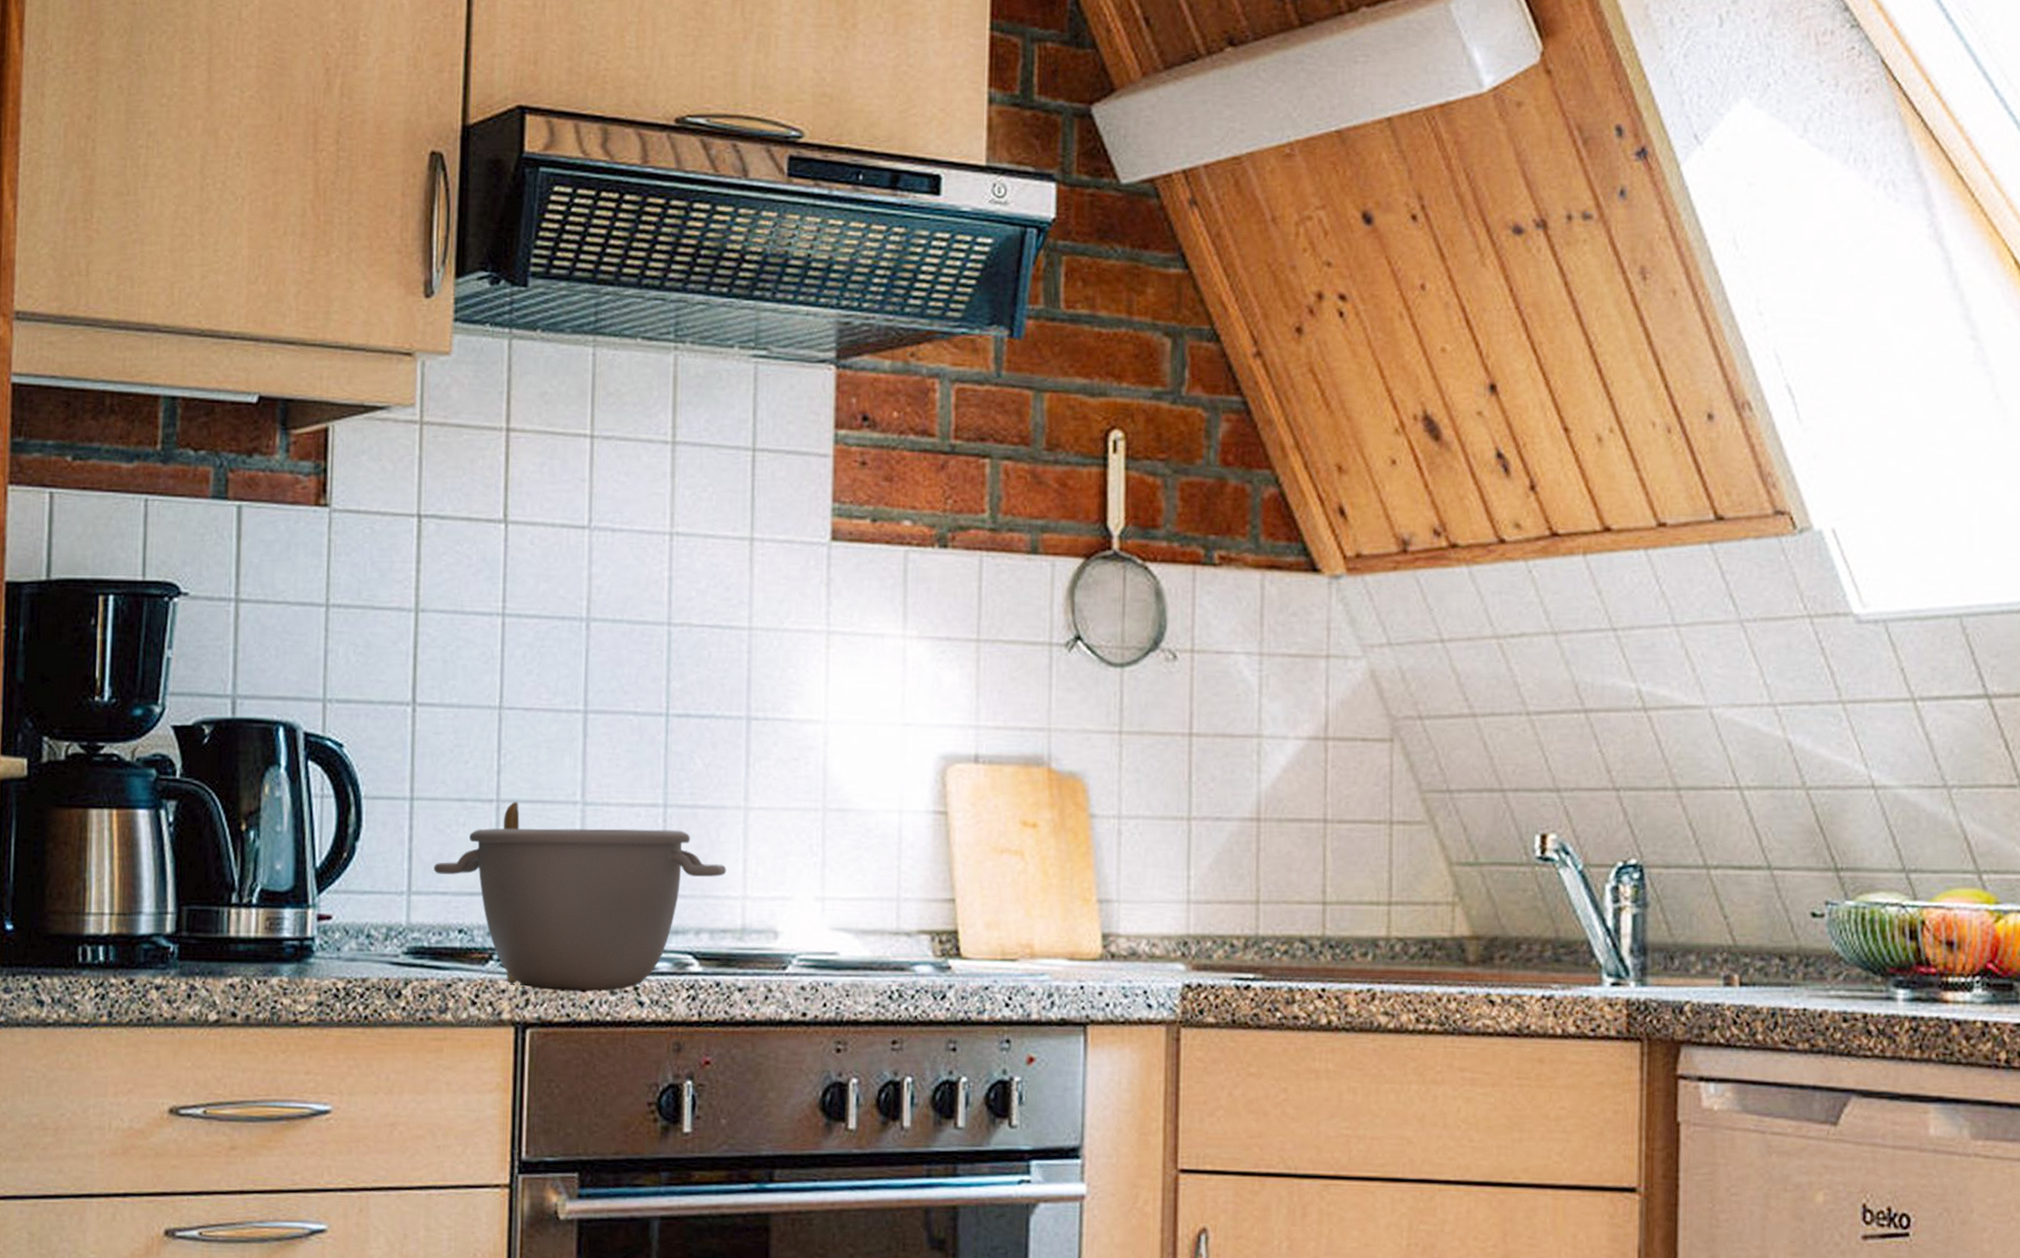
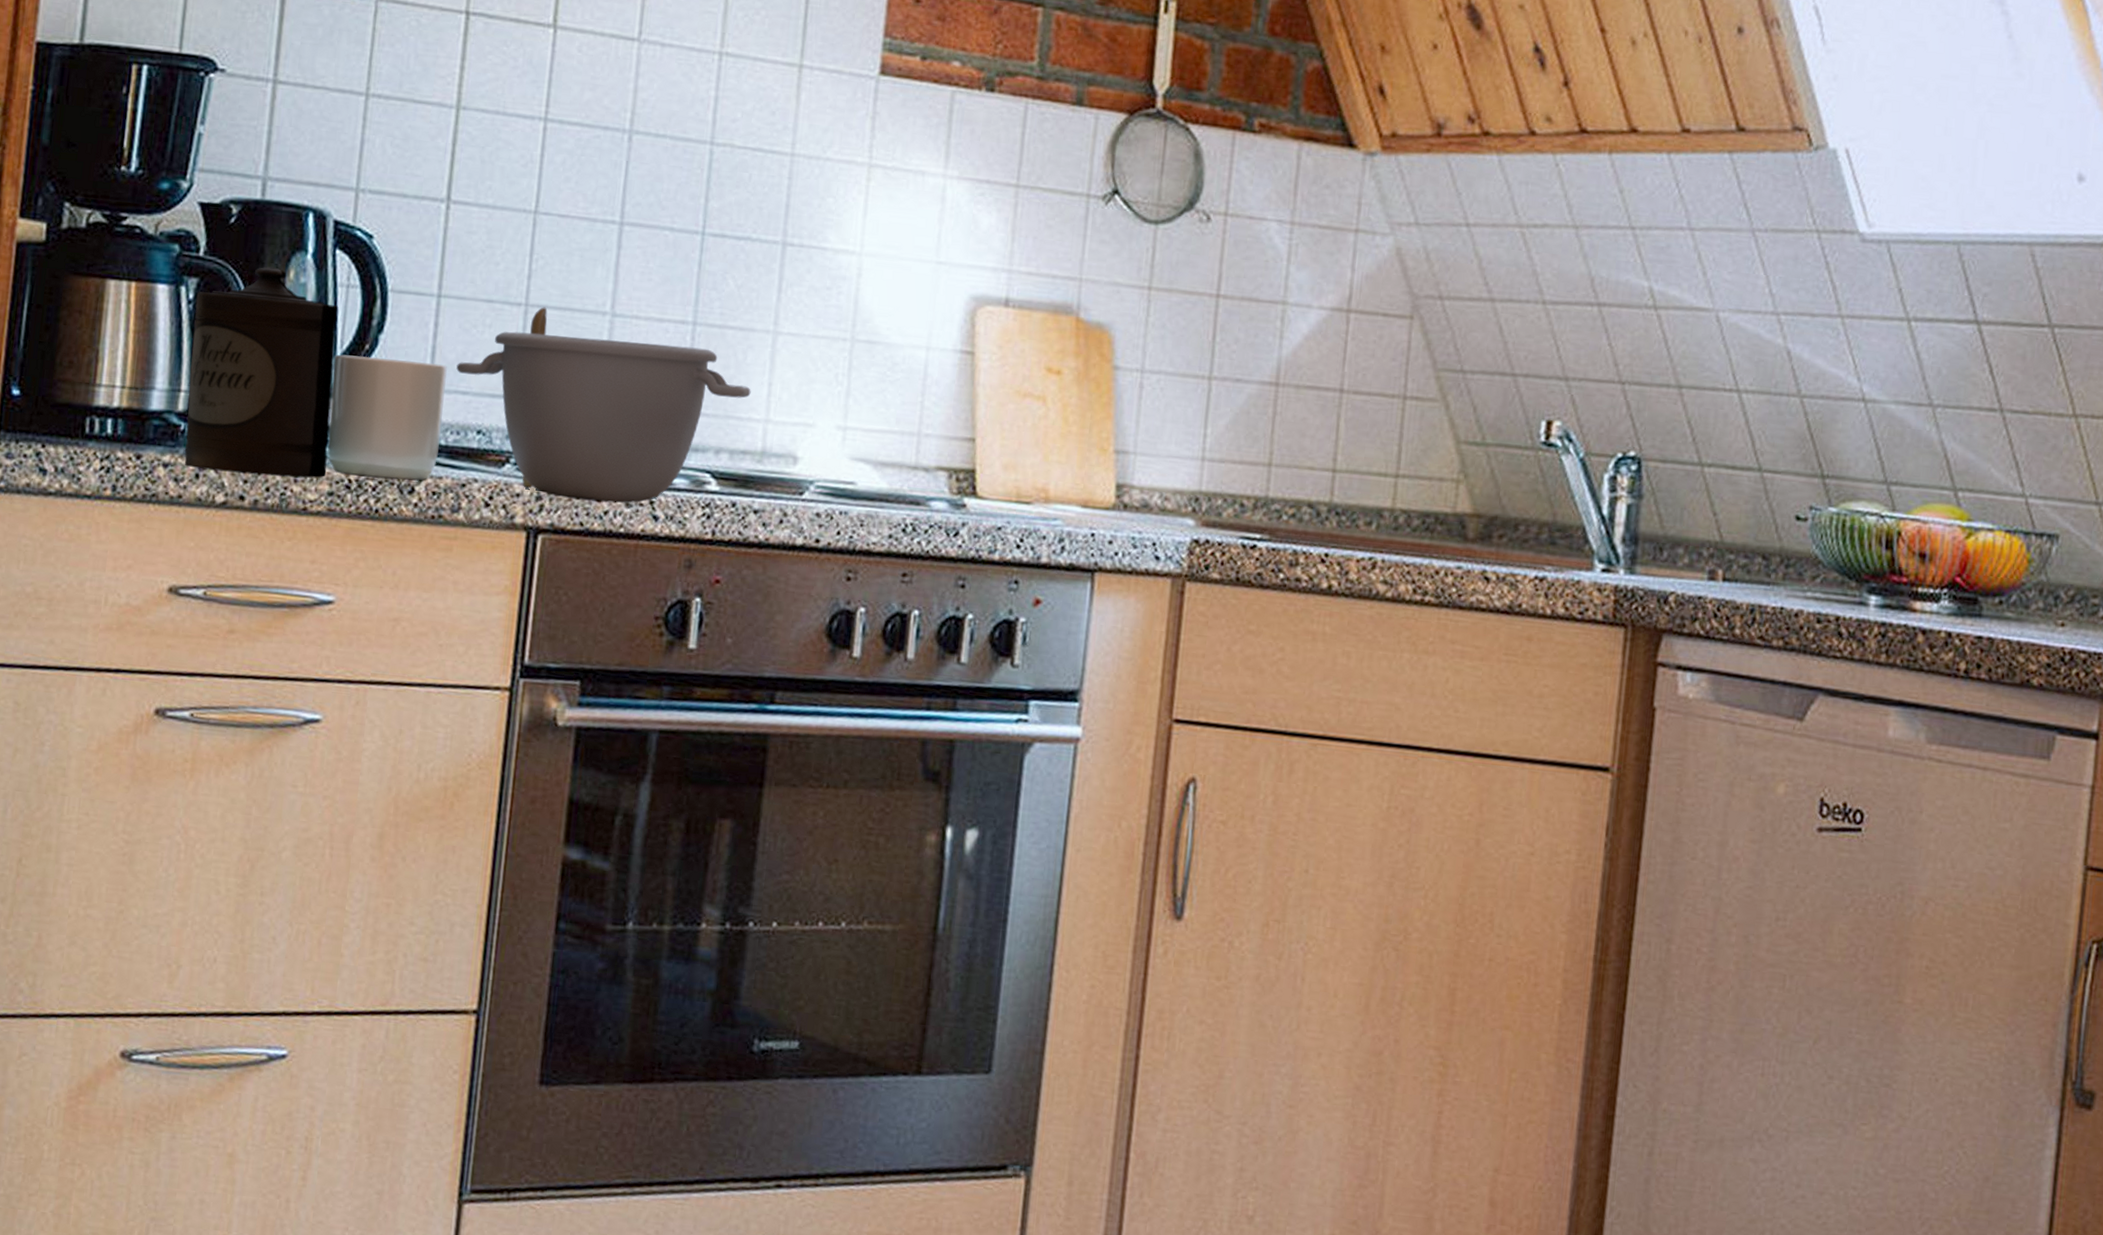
canister: none [175,783,315,991] -> present [184,266,339,479]
mug: none [313,864,425,985] -> present [327,354,447,481]

